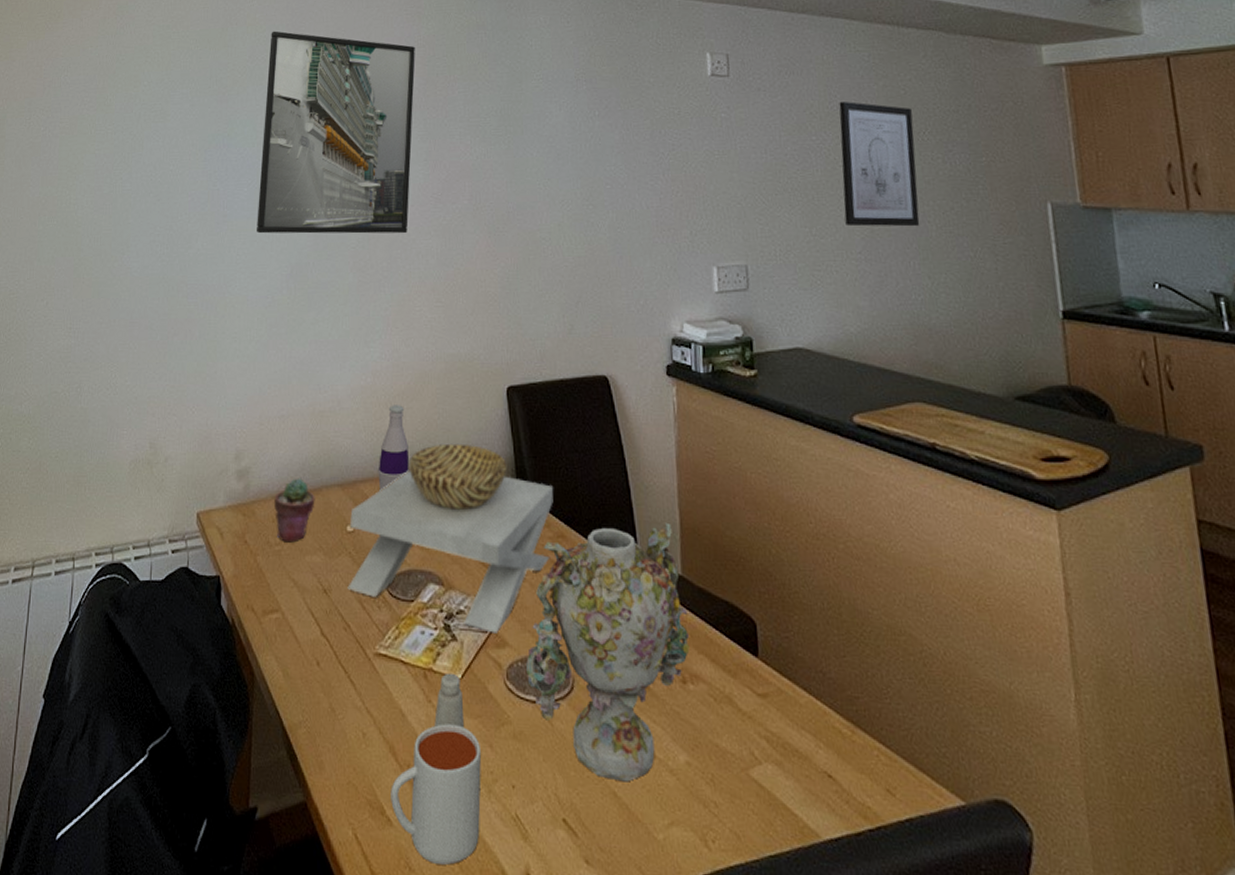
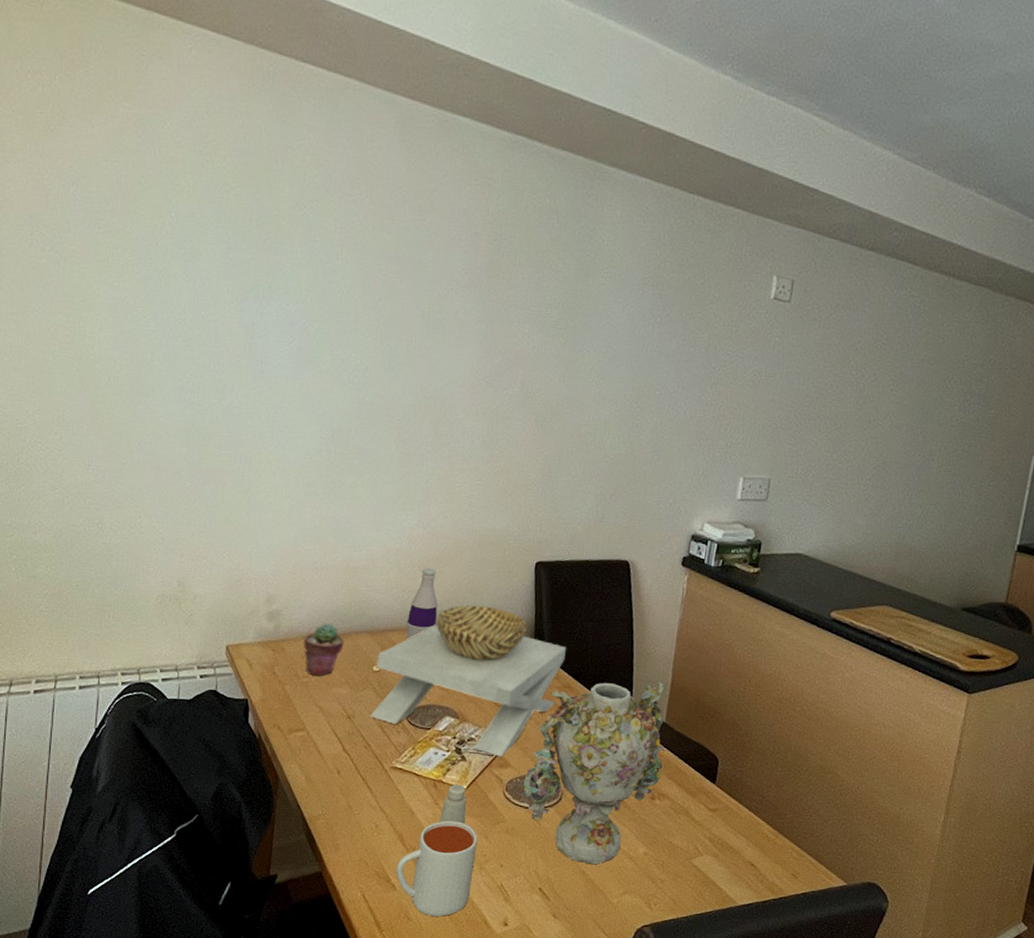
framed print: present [257,31,415,234] -> none [297,178,482,412]
wall art: present [839,102,920,227] -> none [863,342,945,463]

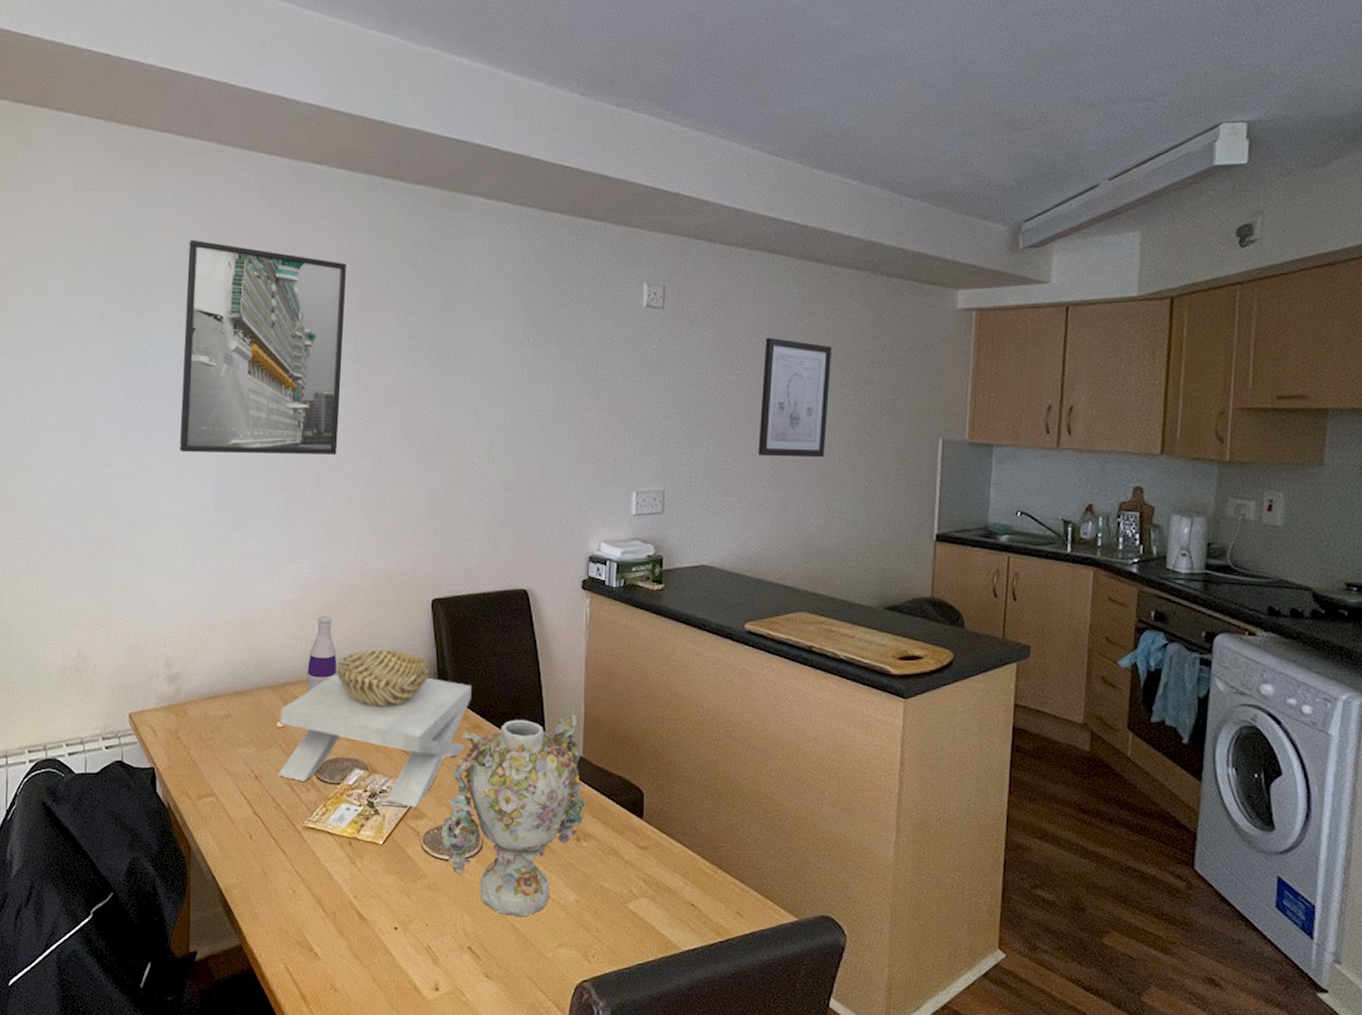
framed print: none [297,178,482,412] -> present [179,239,347,455]
potted succulent: present [303,623,344,676] -> none [204,681,246,738]
mug: present [396,820,478,917] -> none [318,880,400,985]
saltshaker: present [439,784,466,824] -> none [358,840,385,883]
wall art: none [863,342,945,463] -> present [758,338,831,458]

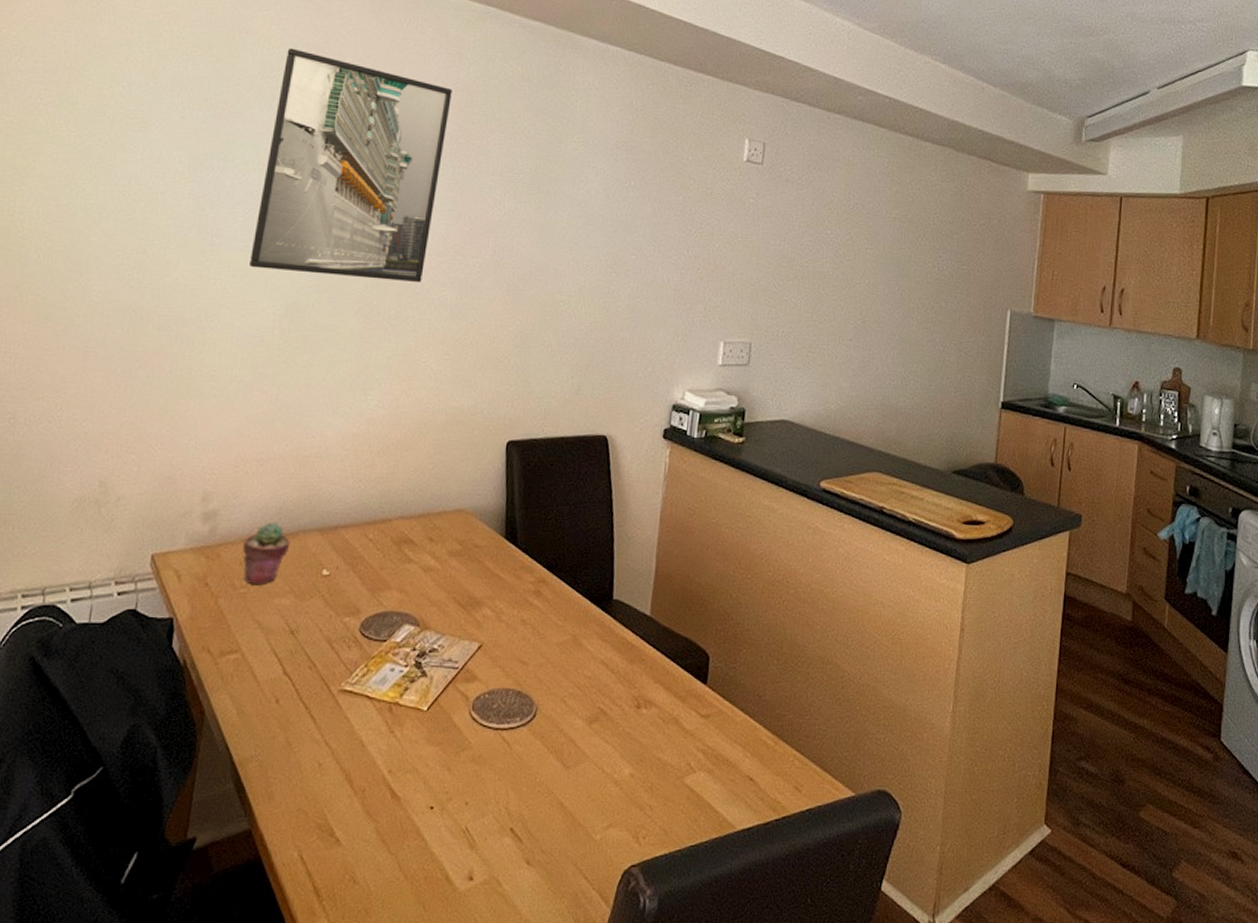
potted succulent: none [204,681,246,738] -> present [242,522,291,585]
decorative bowl: present [278,650,473,808] -> none [317,493,542,669]
bottle: present [306,616,338,692] -> none [362,453,398,537]
vase: present [441,714,585,917] -> none [492,570,650,794]
wall art: present [758,338,831,458] -> none [843,202,915,321]

